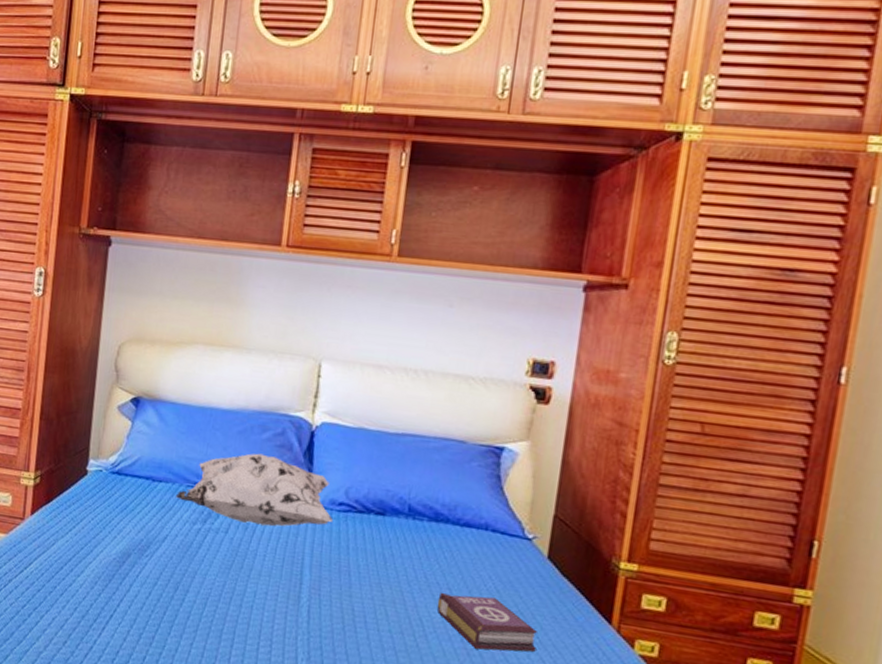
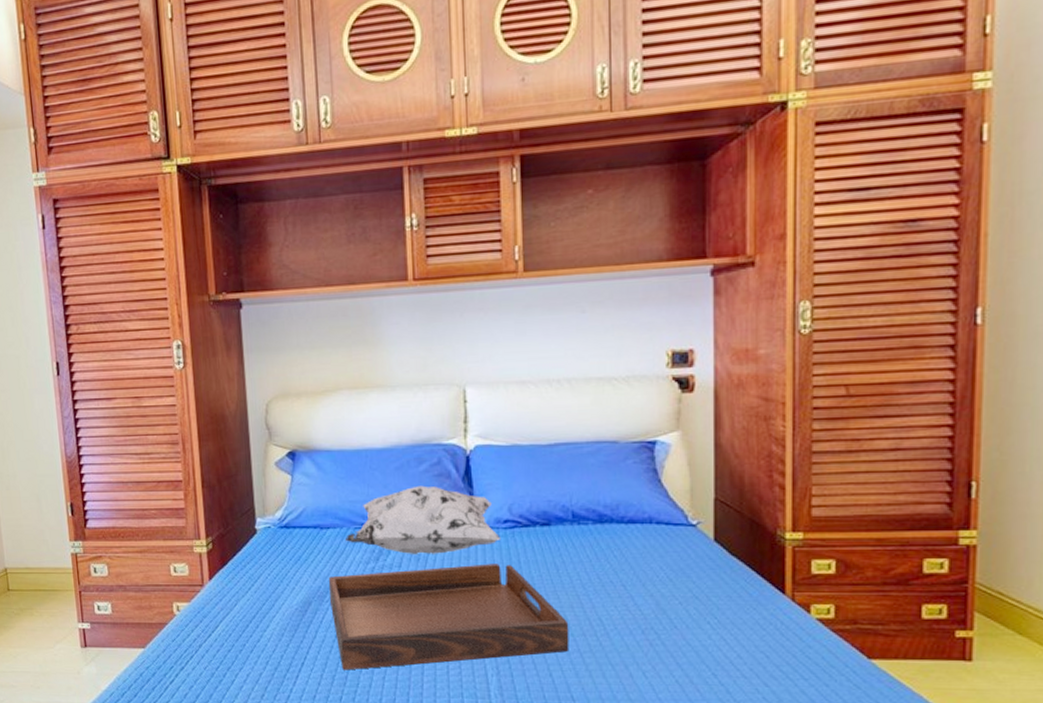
serving tray: none [149,531,388,648] -> present [328,564,569,670]
book: present [437,592,538,652] -> none [614,587,716,638]

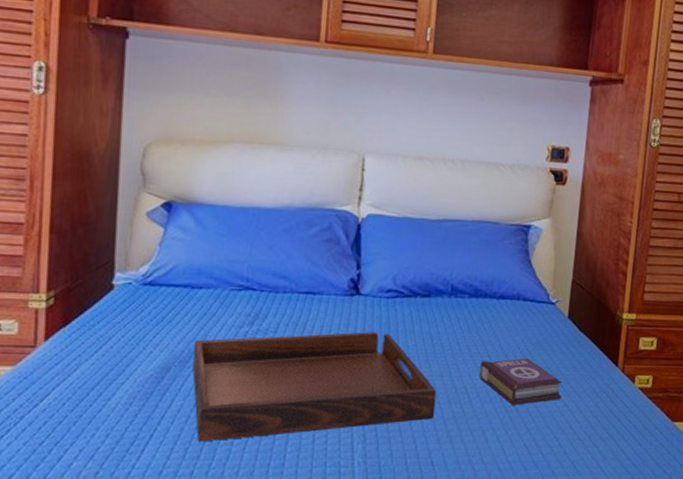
decorative pillow: present [346,485,500,554] -> none [219,249,382,321]
book: none [614,587,716,638] -> present [479,358,563,405]

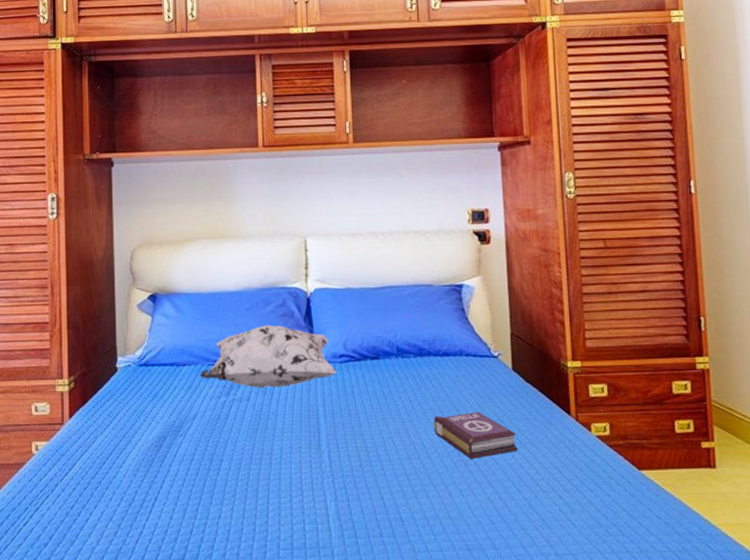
serving tray: present [193,332,437,442] -> none [183,395,398,503]
decorative pillow: none [219,249,382,321] -> present [200,325,336,388]

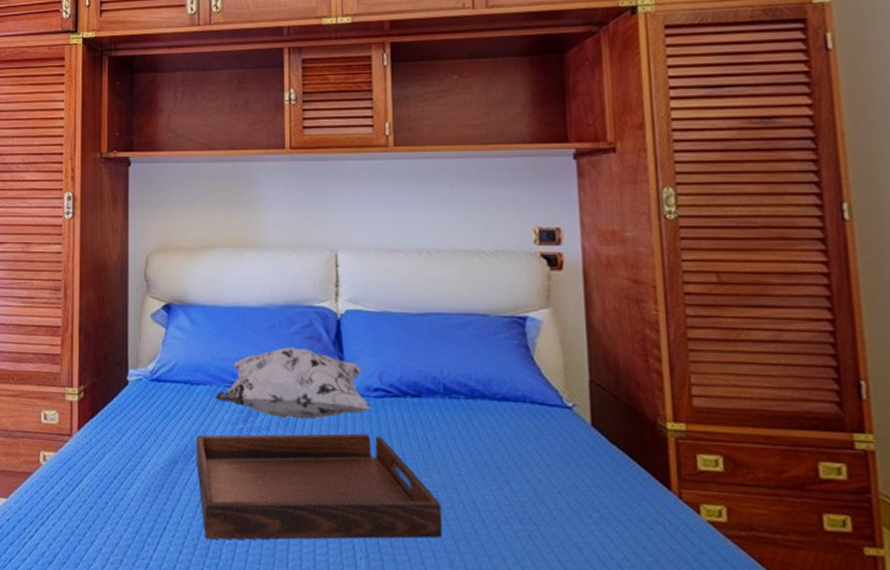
serving tray: none [183,395,398,503] -> present [195,433,443,540]
book: present [433,412,518,459] -> none [488,471,599,531]

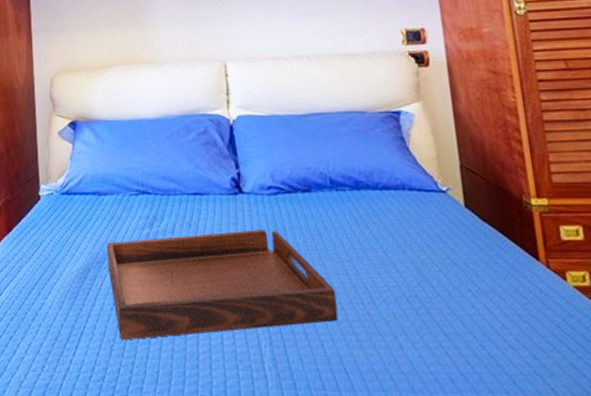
decorative pillow: present [215,347,370,420] -> none [122,153,265,220]

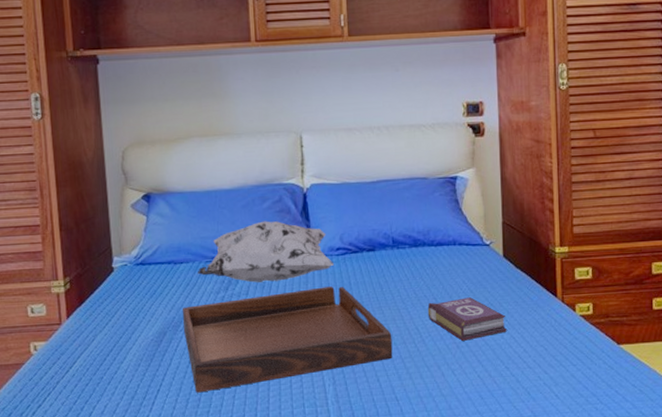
decorative pillow: none [122,153,265,220] -> present [198,221,334,283]
book: none [376,253,478,307] -> present [427,297,507,341]

